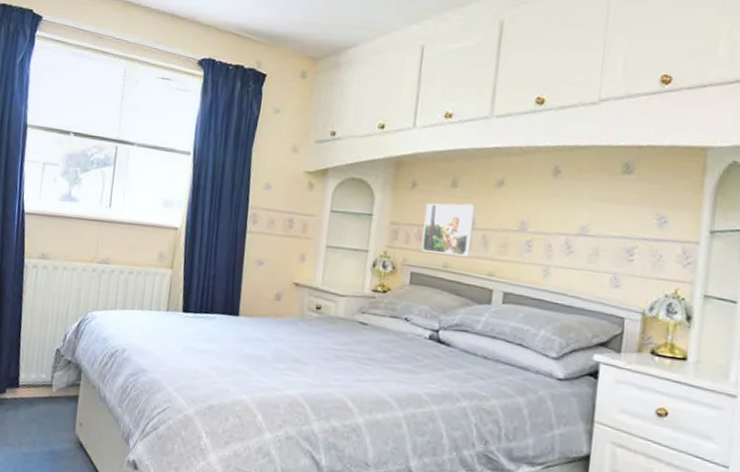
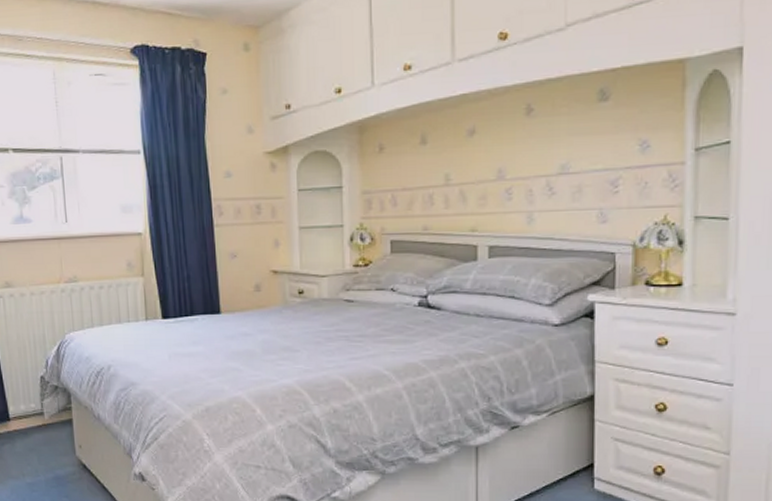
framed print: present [421,203,476,257] -> none [397,159,449,217]

